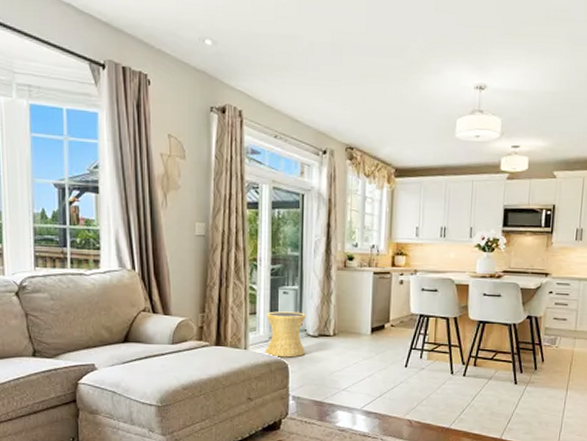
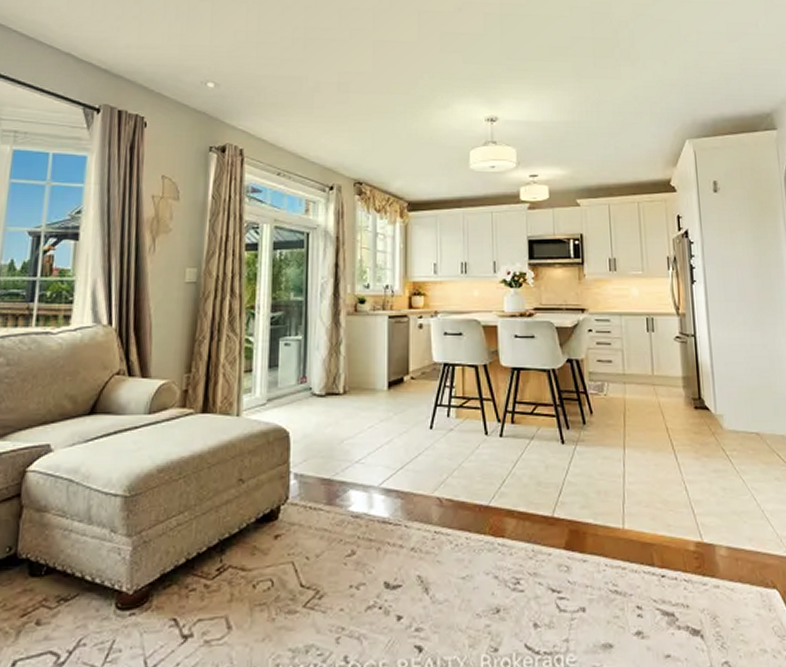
side table: present [264,311,307,358] -> none [261,367,312,424]

